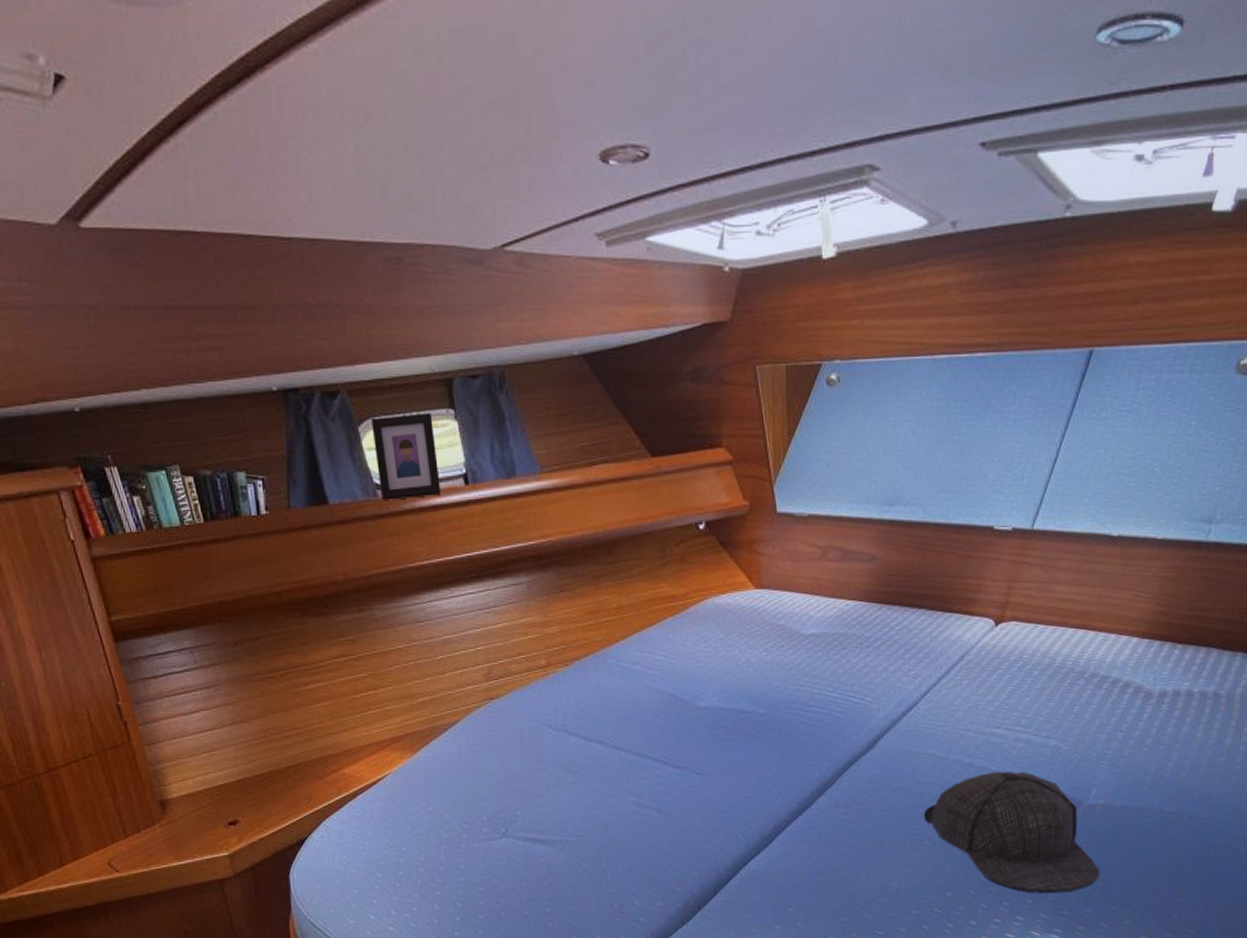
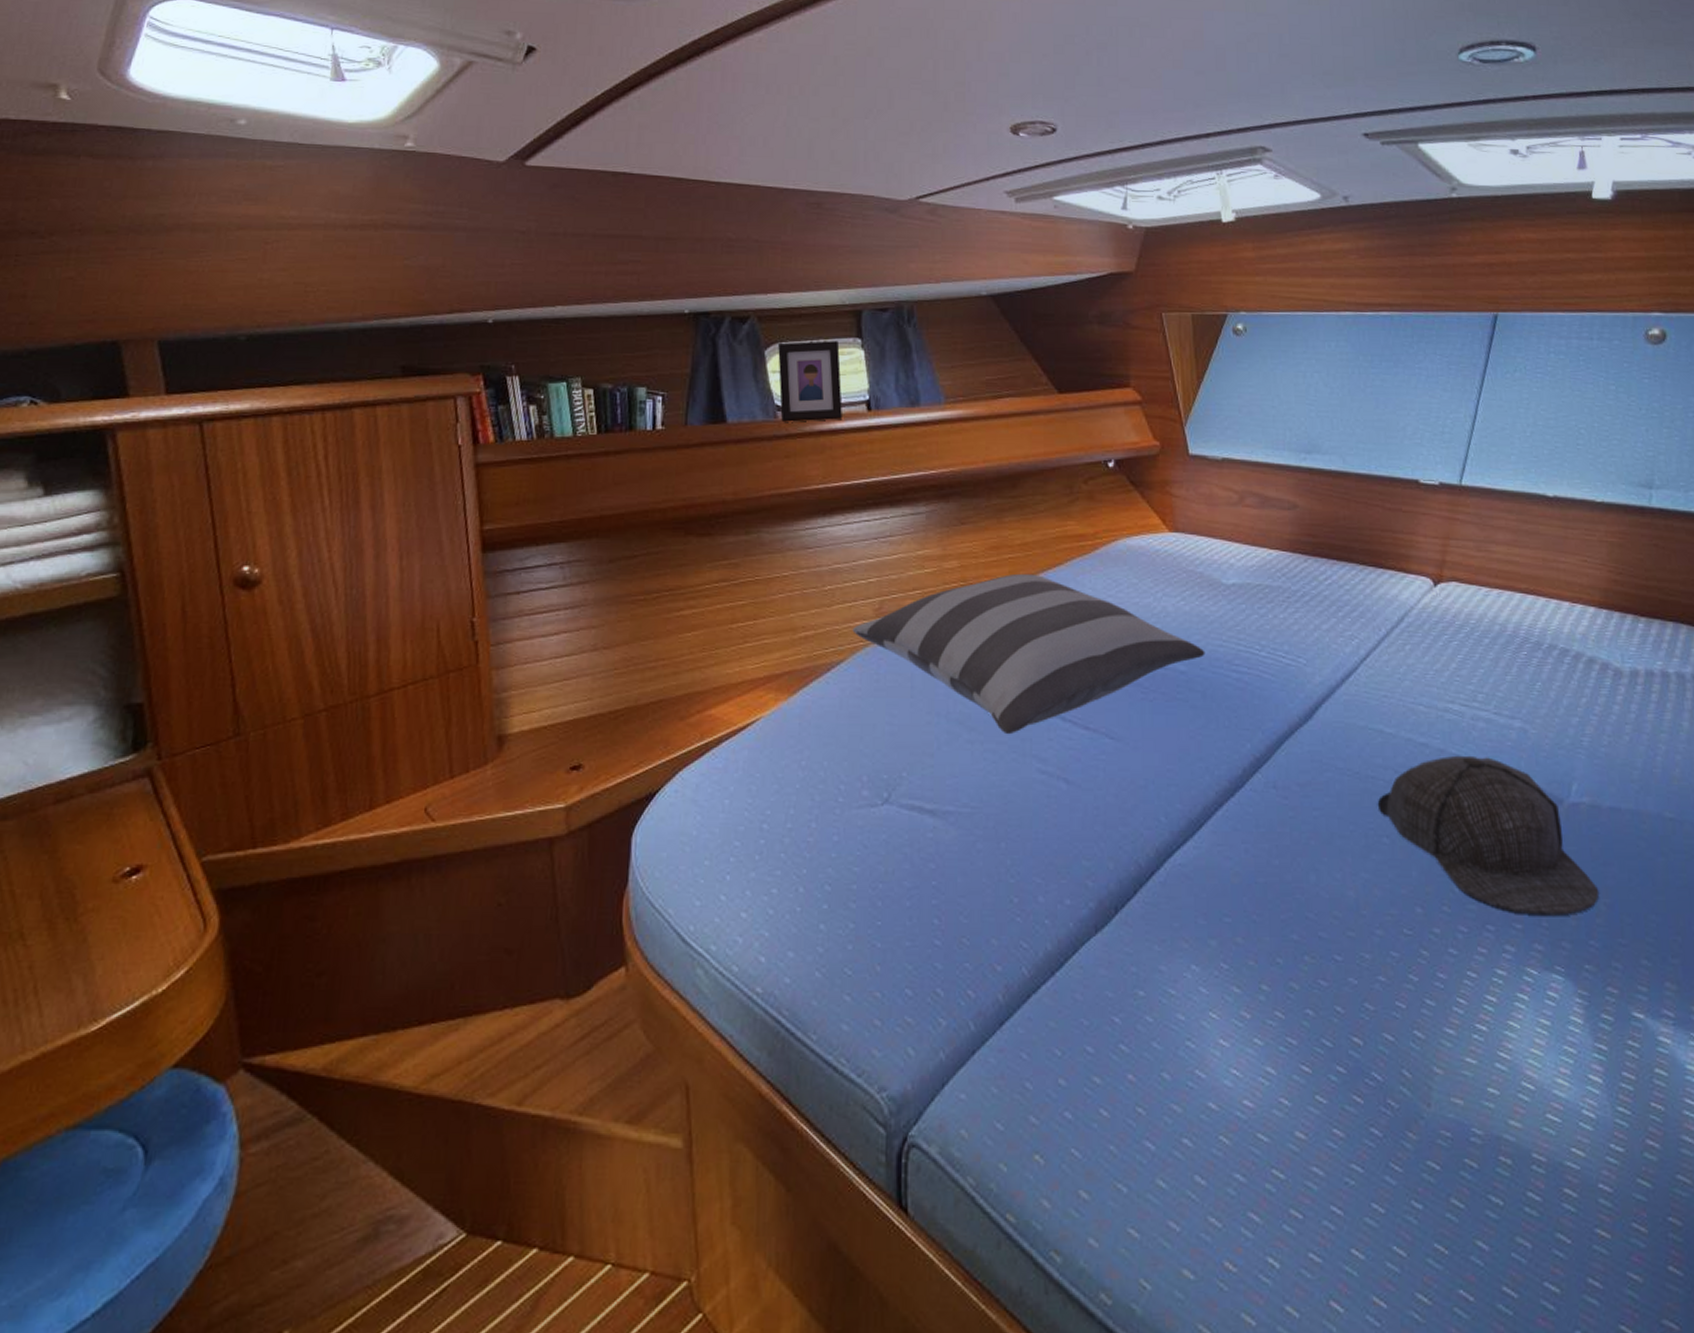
pillow: none [465,634,783,776] -> present [852,573,1205,735]

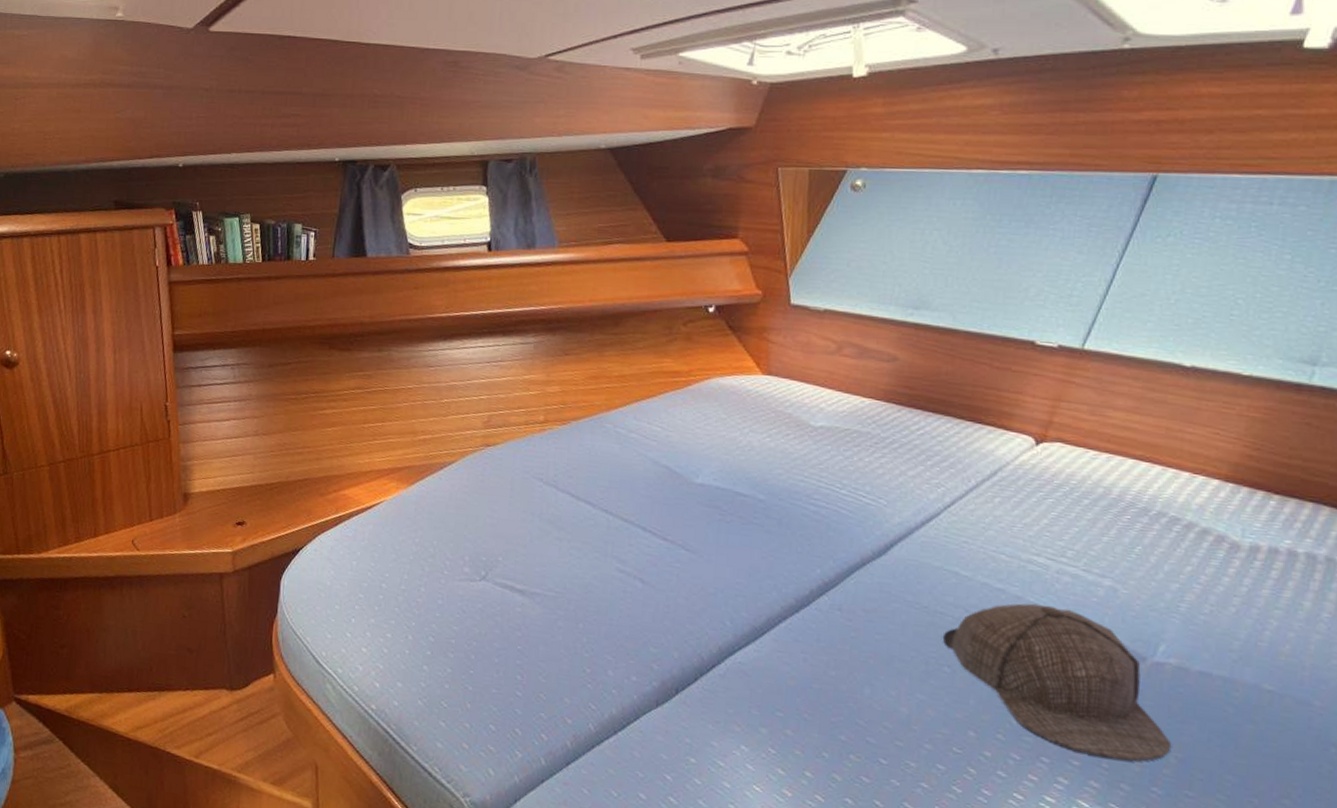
picture frame: present [778,341,842,422] -> none [412,187,467,259]
pillow: present [852,573,1205,735] -> none [463,401,786,537]

